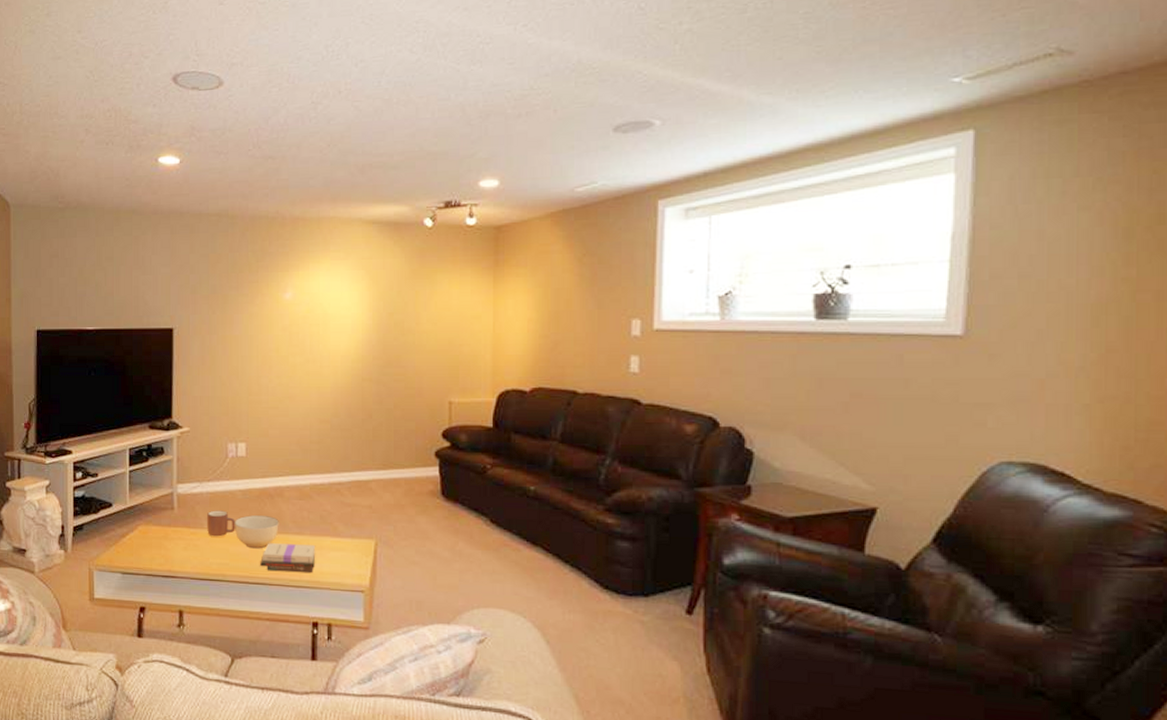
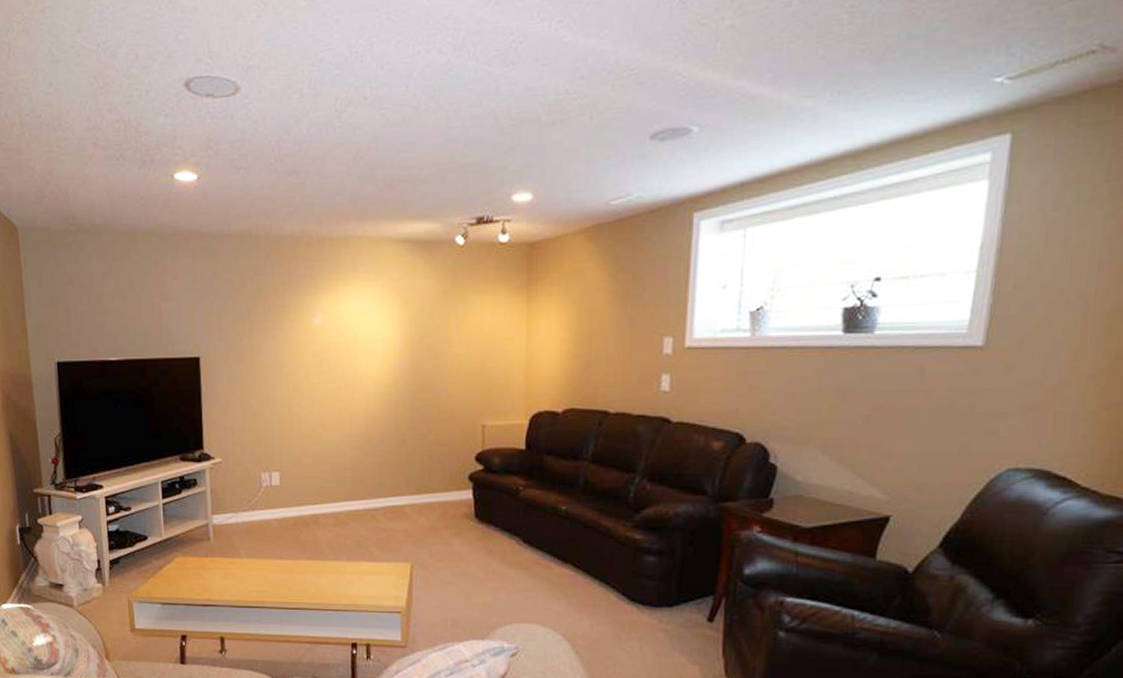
mug: present [207,510,235,538] -> none [244,539,273,567]
bowl: present [234,514,280,549] -> none [271,542,317,576]
books: present [260,543,316,572] -> none [298,570,353,597]

